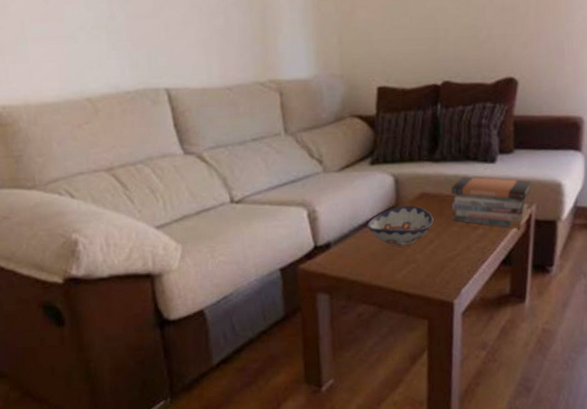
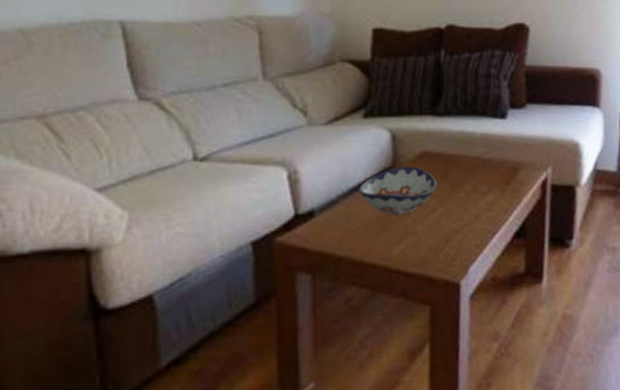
book stack: present [451,177,532,229] -> none [457,134,547,196]

